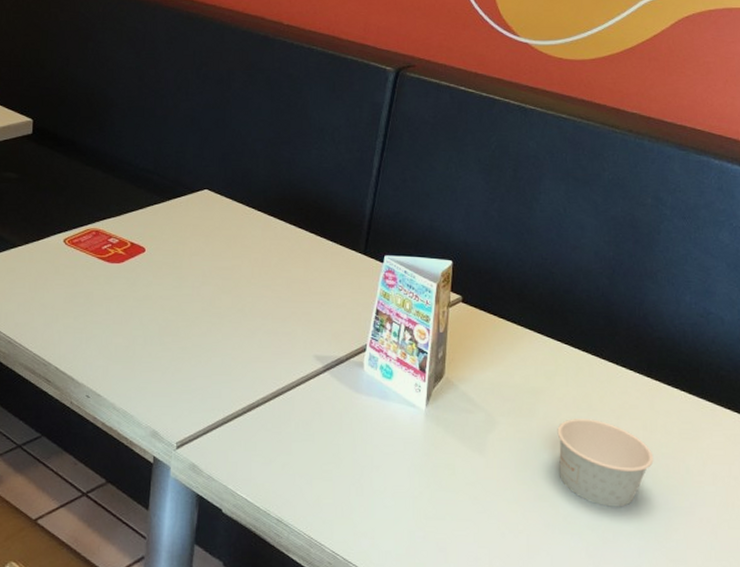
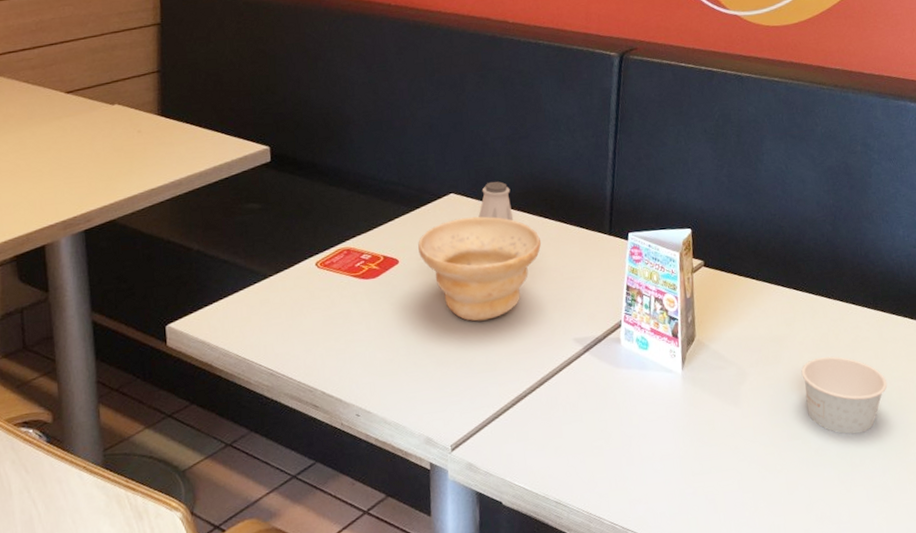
bowl: none [166,215,292,322] -> present [418,216,542,322]
saltshaker: none [230,183,266,226] -> present [478,181,514,222]

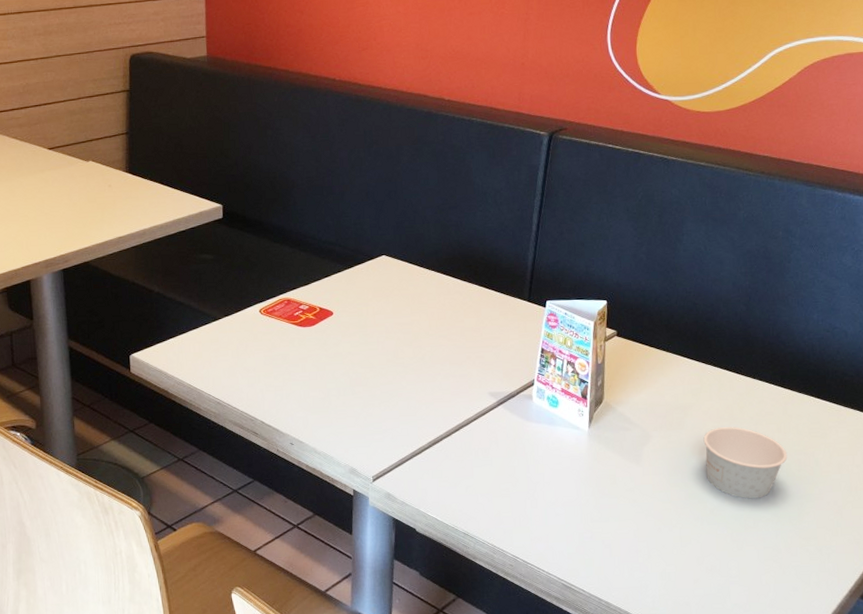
bowl: present [418,216,542,322] -> none [351,277,464,371]
saltshaker: present [478,181,514,222] -> none [407,246,440,284]

